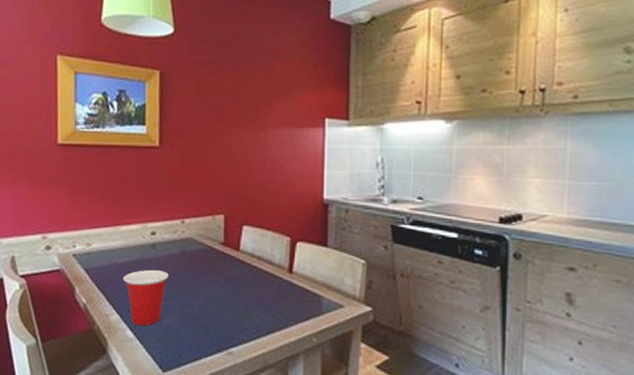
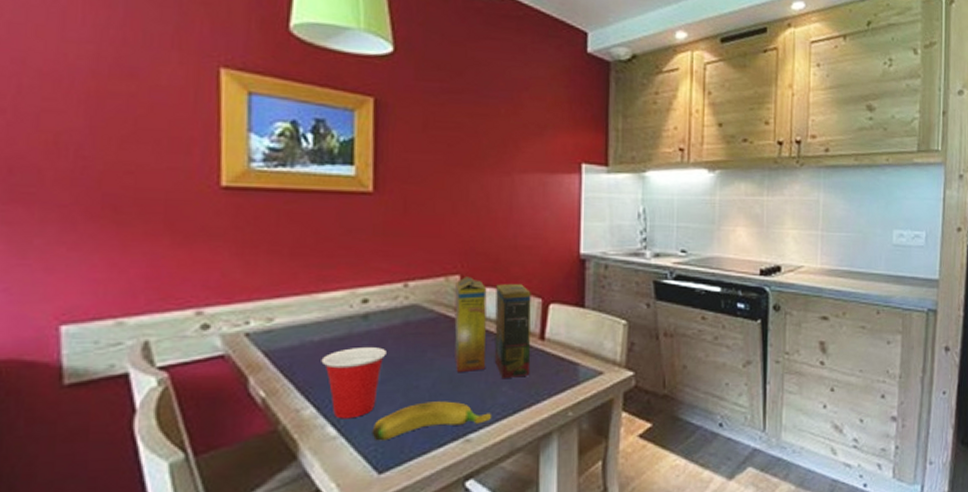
banana: none [158,318,249,346] -> present [372,401,492,441]
cereal box: none [219,216,281,304] -> present [453,276,531,378]

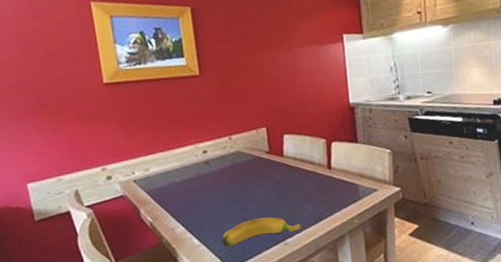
cup: present [321,346,386,419] -> none [182,183,224,233]
cereal box: present [453,276,531,378] -> none [263,128,323,199]

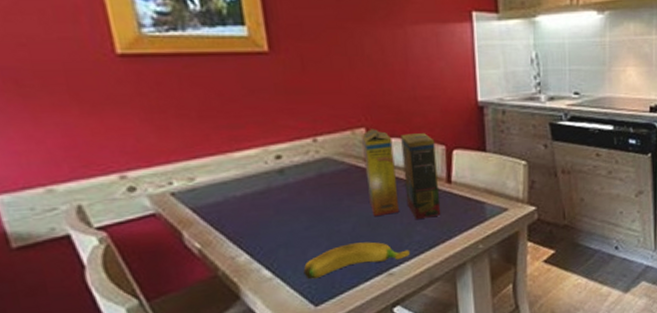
cereal box: none [263,128,323,199] -> present [362,129,440,219]

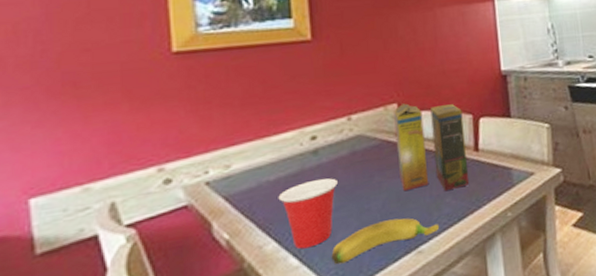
cup: none [246,198,306,263] -> present [278,178,338,249]

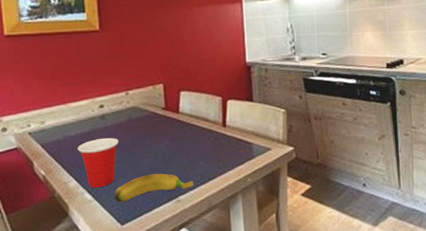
cereal box: present [394,103,468,192] -> none [160,84,217,156]

